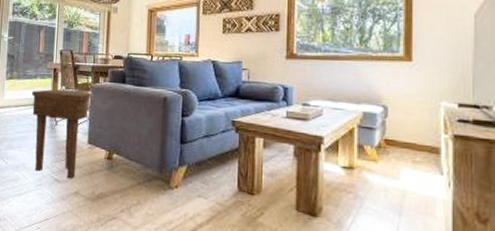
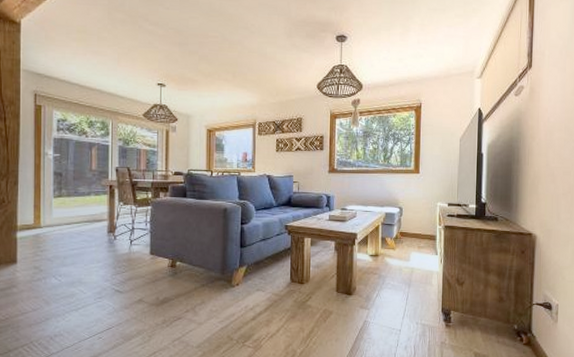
side table: present [31,89,92,179] -> none [85,205,152,289]

